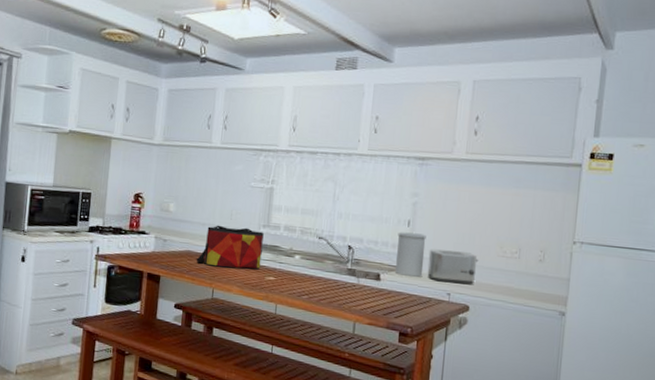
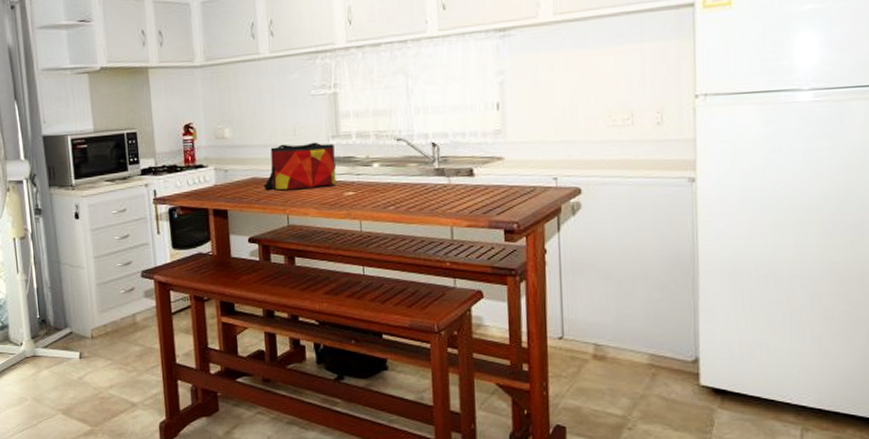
canister: present [395,232,426,278] -> none [487,115,522,167]
toaster: present [427,249,479,285] -> none [526,128,585,167]

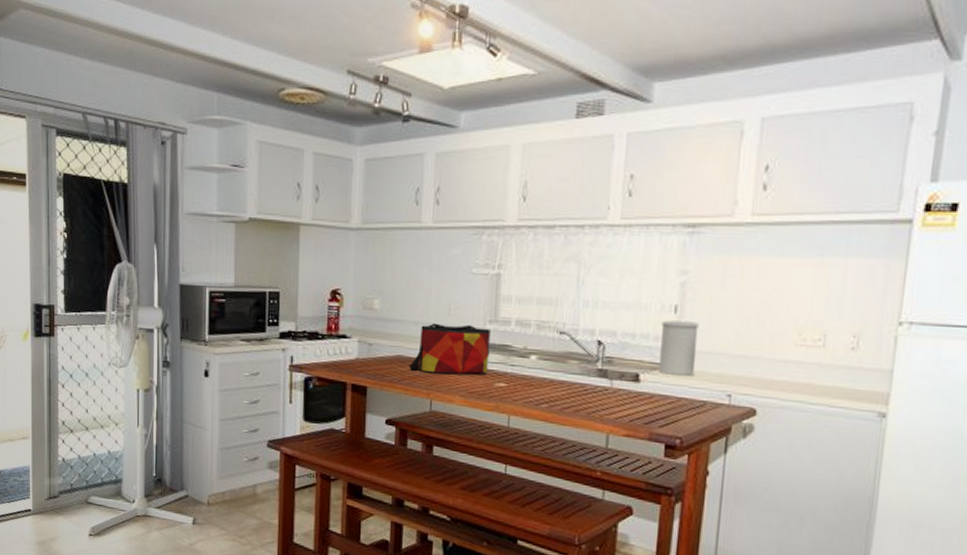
canister: none [487,115,522,167] -> present [659,320,699,377]

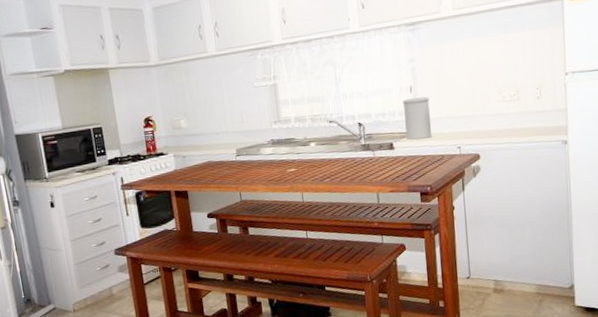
bag: present [409,323,490,376] -> none [217,127,280,173]

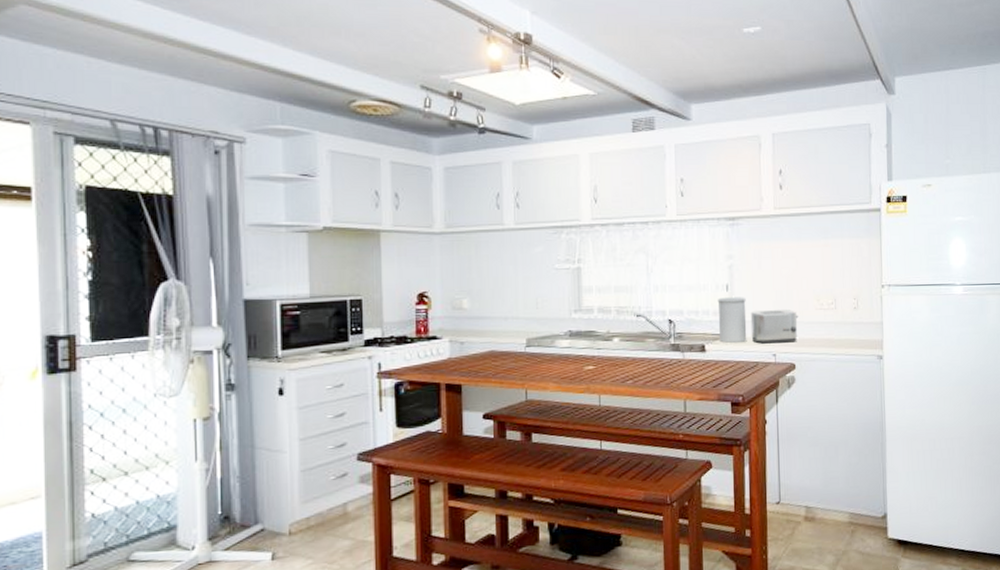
toaster: none [434,104,482,139] -> present [750,310,799,344]

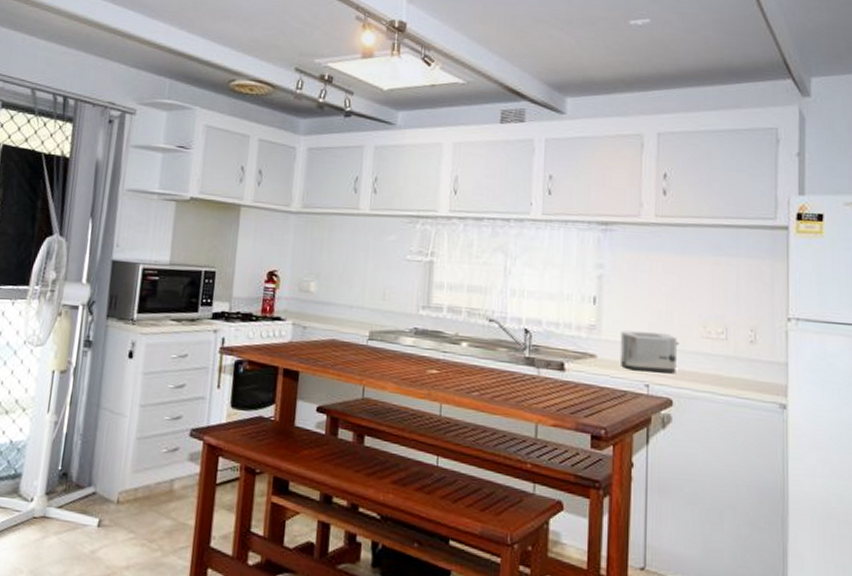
canister: present [717,297,747,344] -> none [582,311,616,367]

